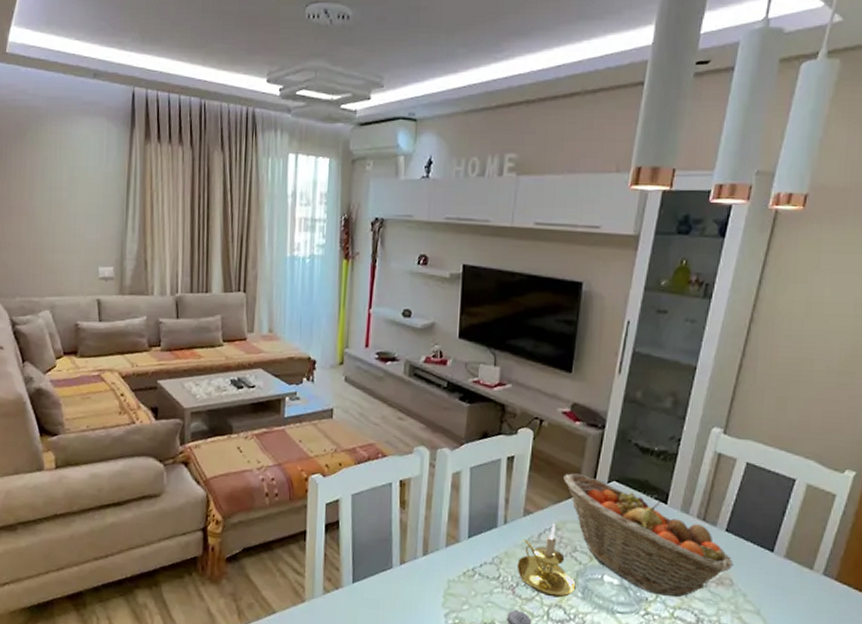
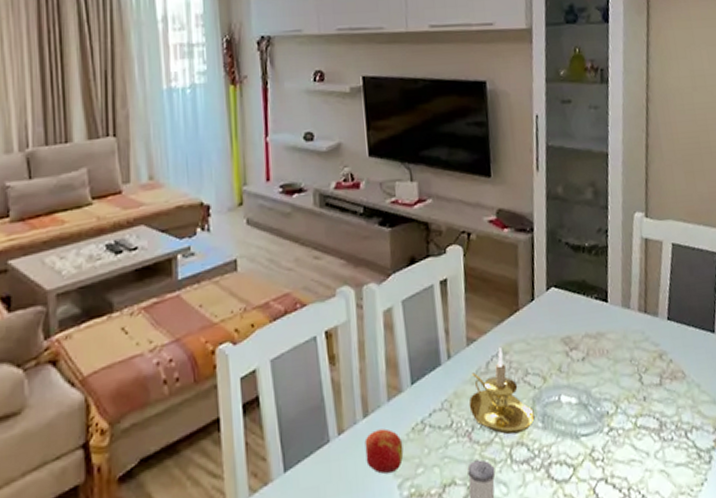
apple: none [421,567,454,604] -> present [364,428,404,475]
fruit basket: present [563,473,734,597] -> none [501,286,683,406]

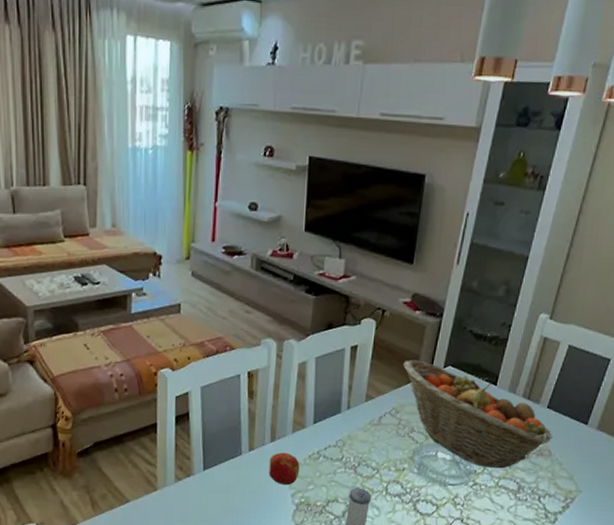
candle holder: present [468,348,535,435] -> none [358,407,413,474]
fruit basket: none [501,286,683,406] -> present [403,360,553,468]

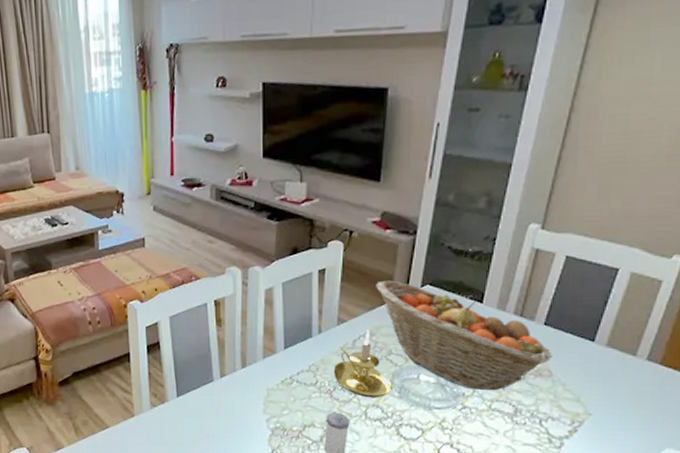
apple: present [269,452,300,486] -> none [241,378,273,411]
candle holder: none [358,407,413,474] -> present [333,330,392,398]

